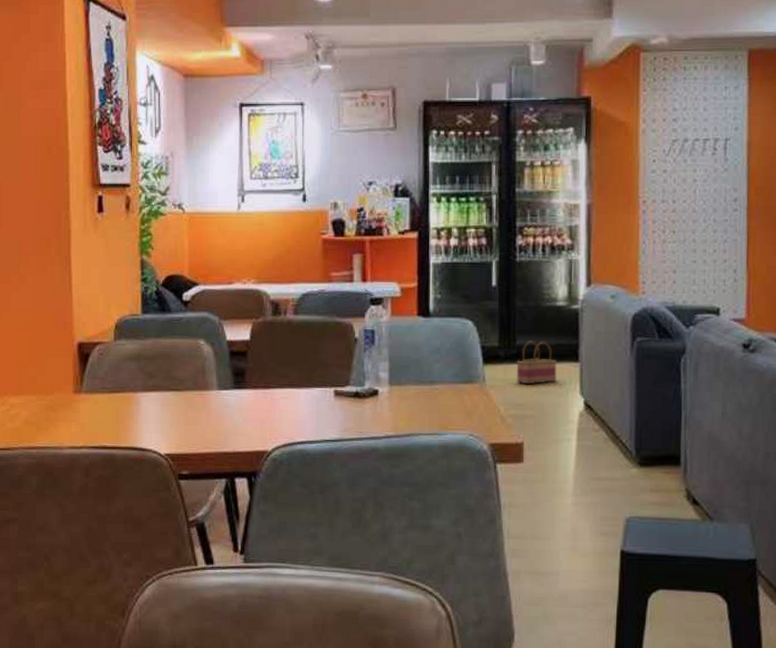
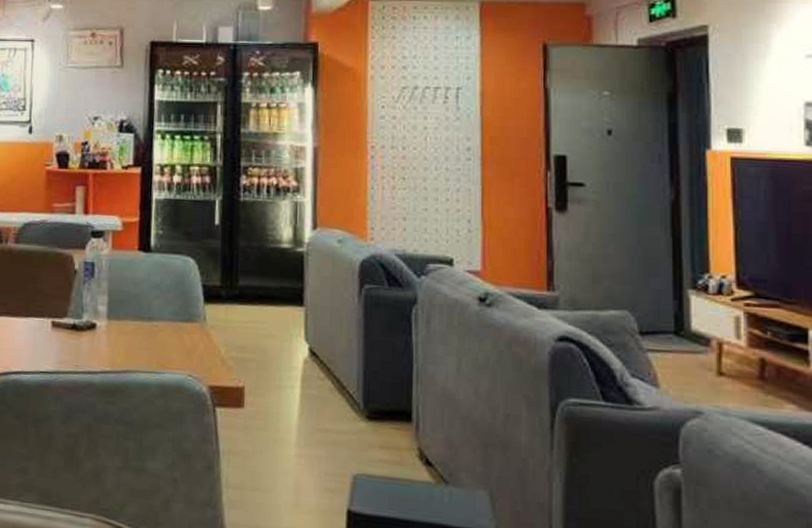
basket: present [516,341,557,384] -> none [238,282,281,327]

